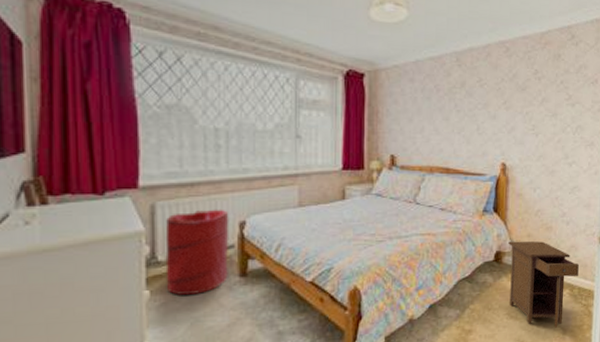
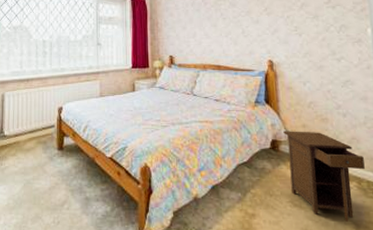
laundry hamper: present [165,209,229,295] -> none [9,98,51,161]

